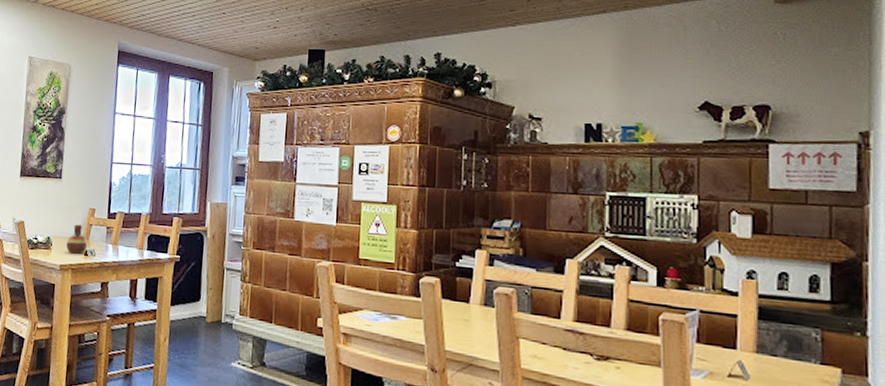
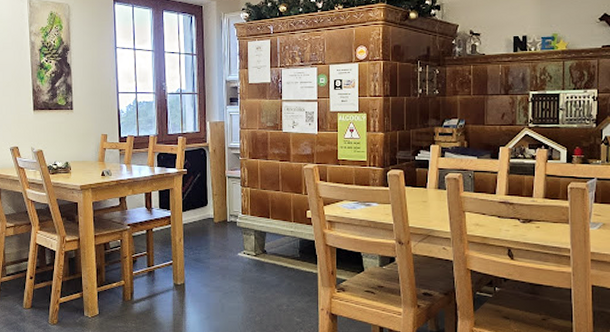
vase: present [65,224,88,254] -> none [83,149,104,175]

